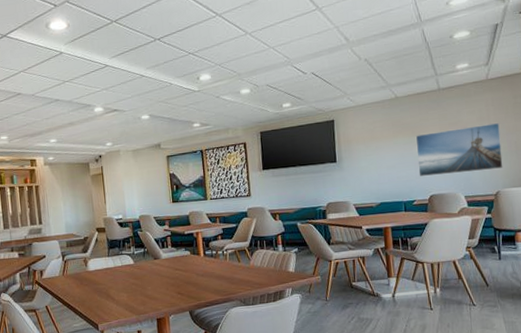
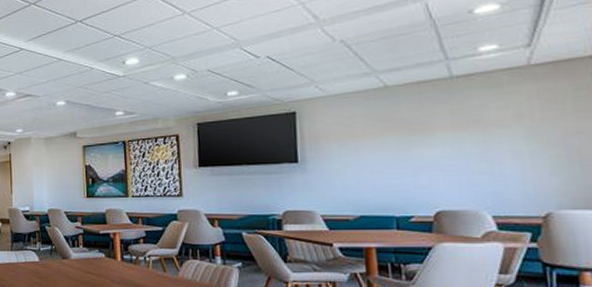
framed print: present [415,123,503,176] -> none [414,122,557,186]

